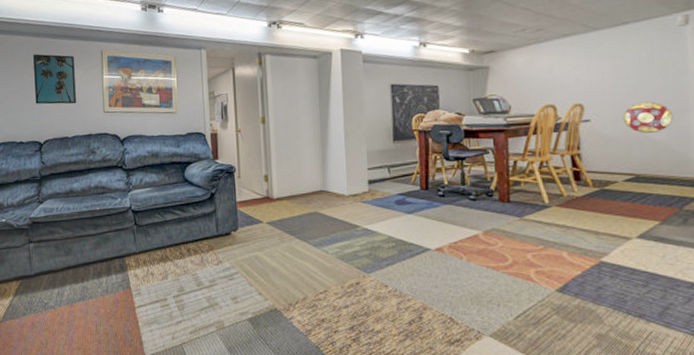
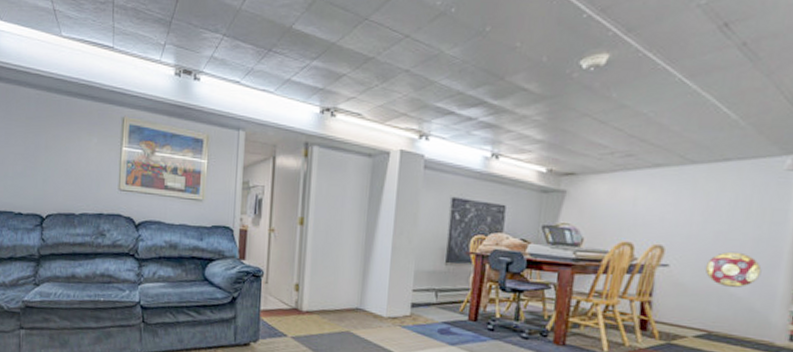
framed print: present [33,54,76,105] -> none [40,112,90,177]

